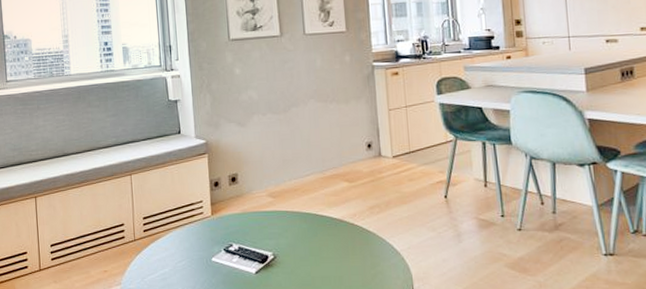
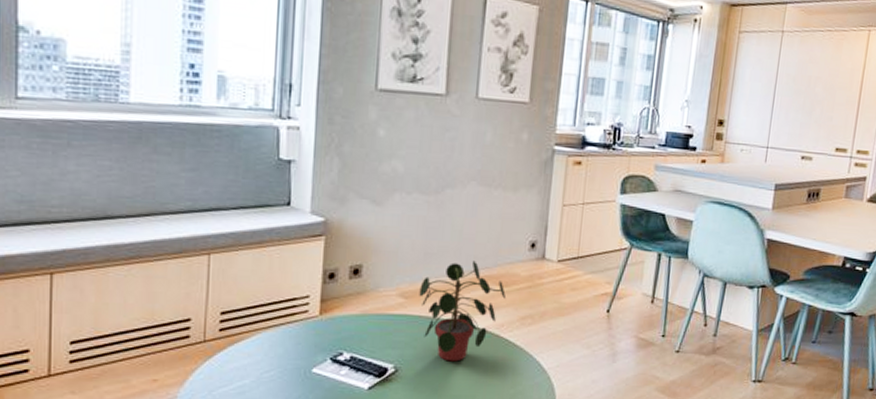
potted plant: none [283,163,355,248] -> present [419,260,507,362]

